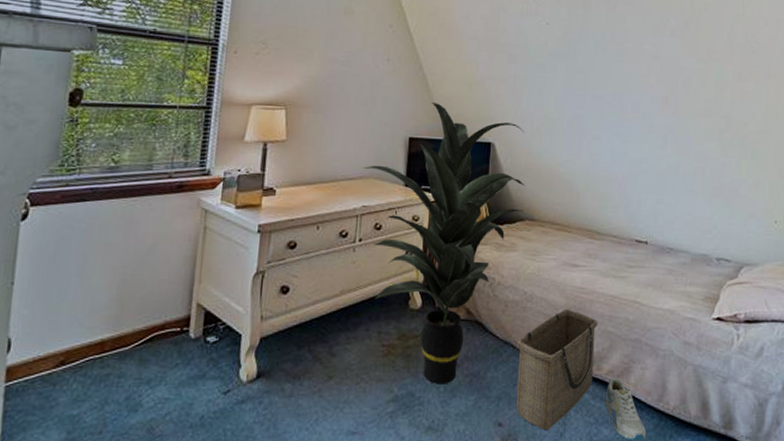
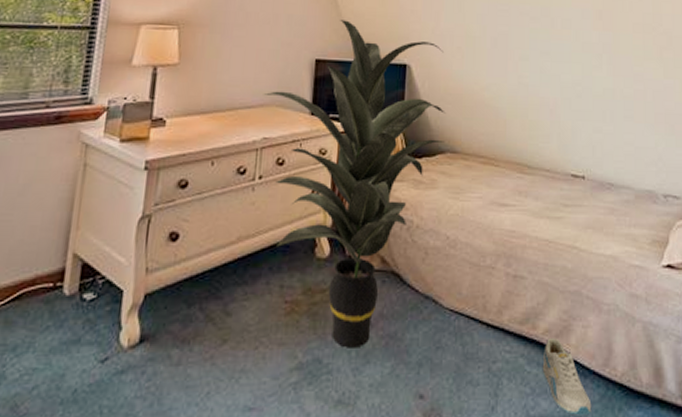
basket: present [516,308,598,431] -> none [439,256,532,404]

